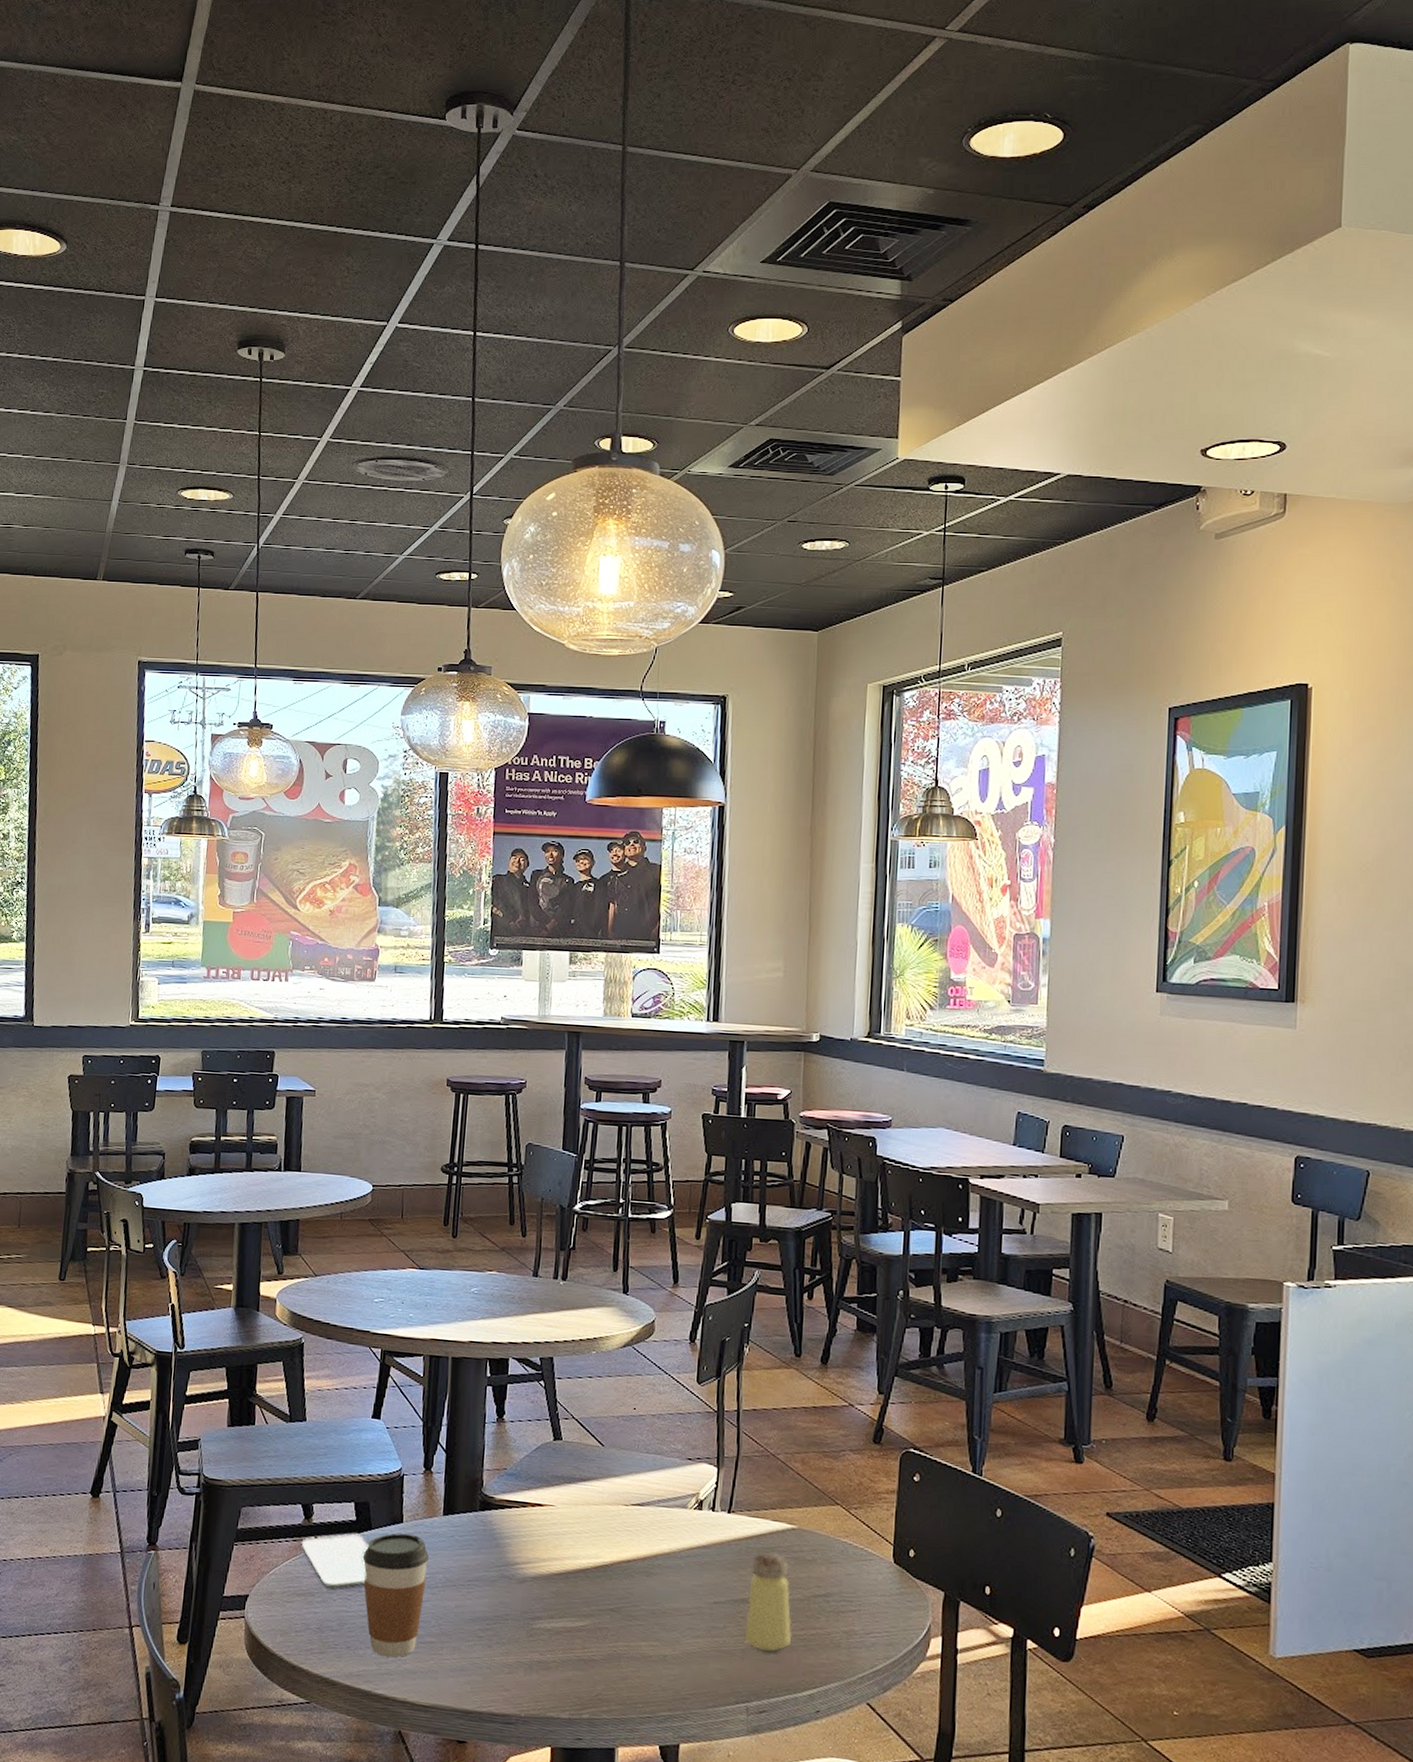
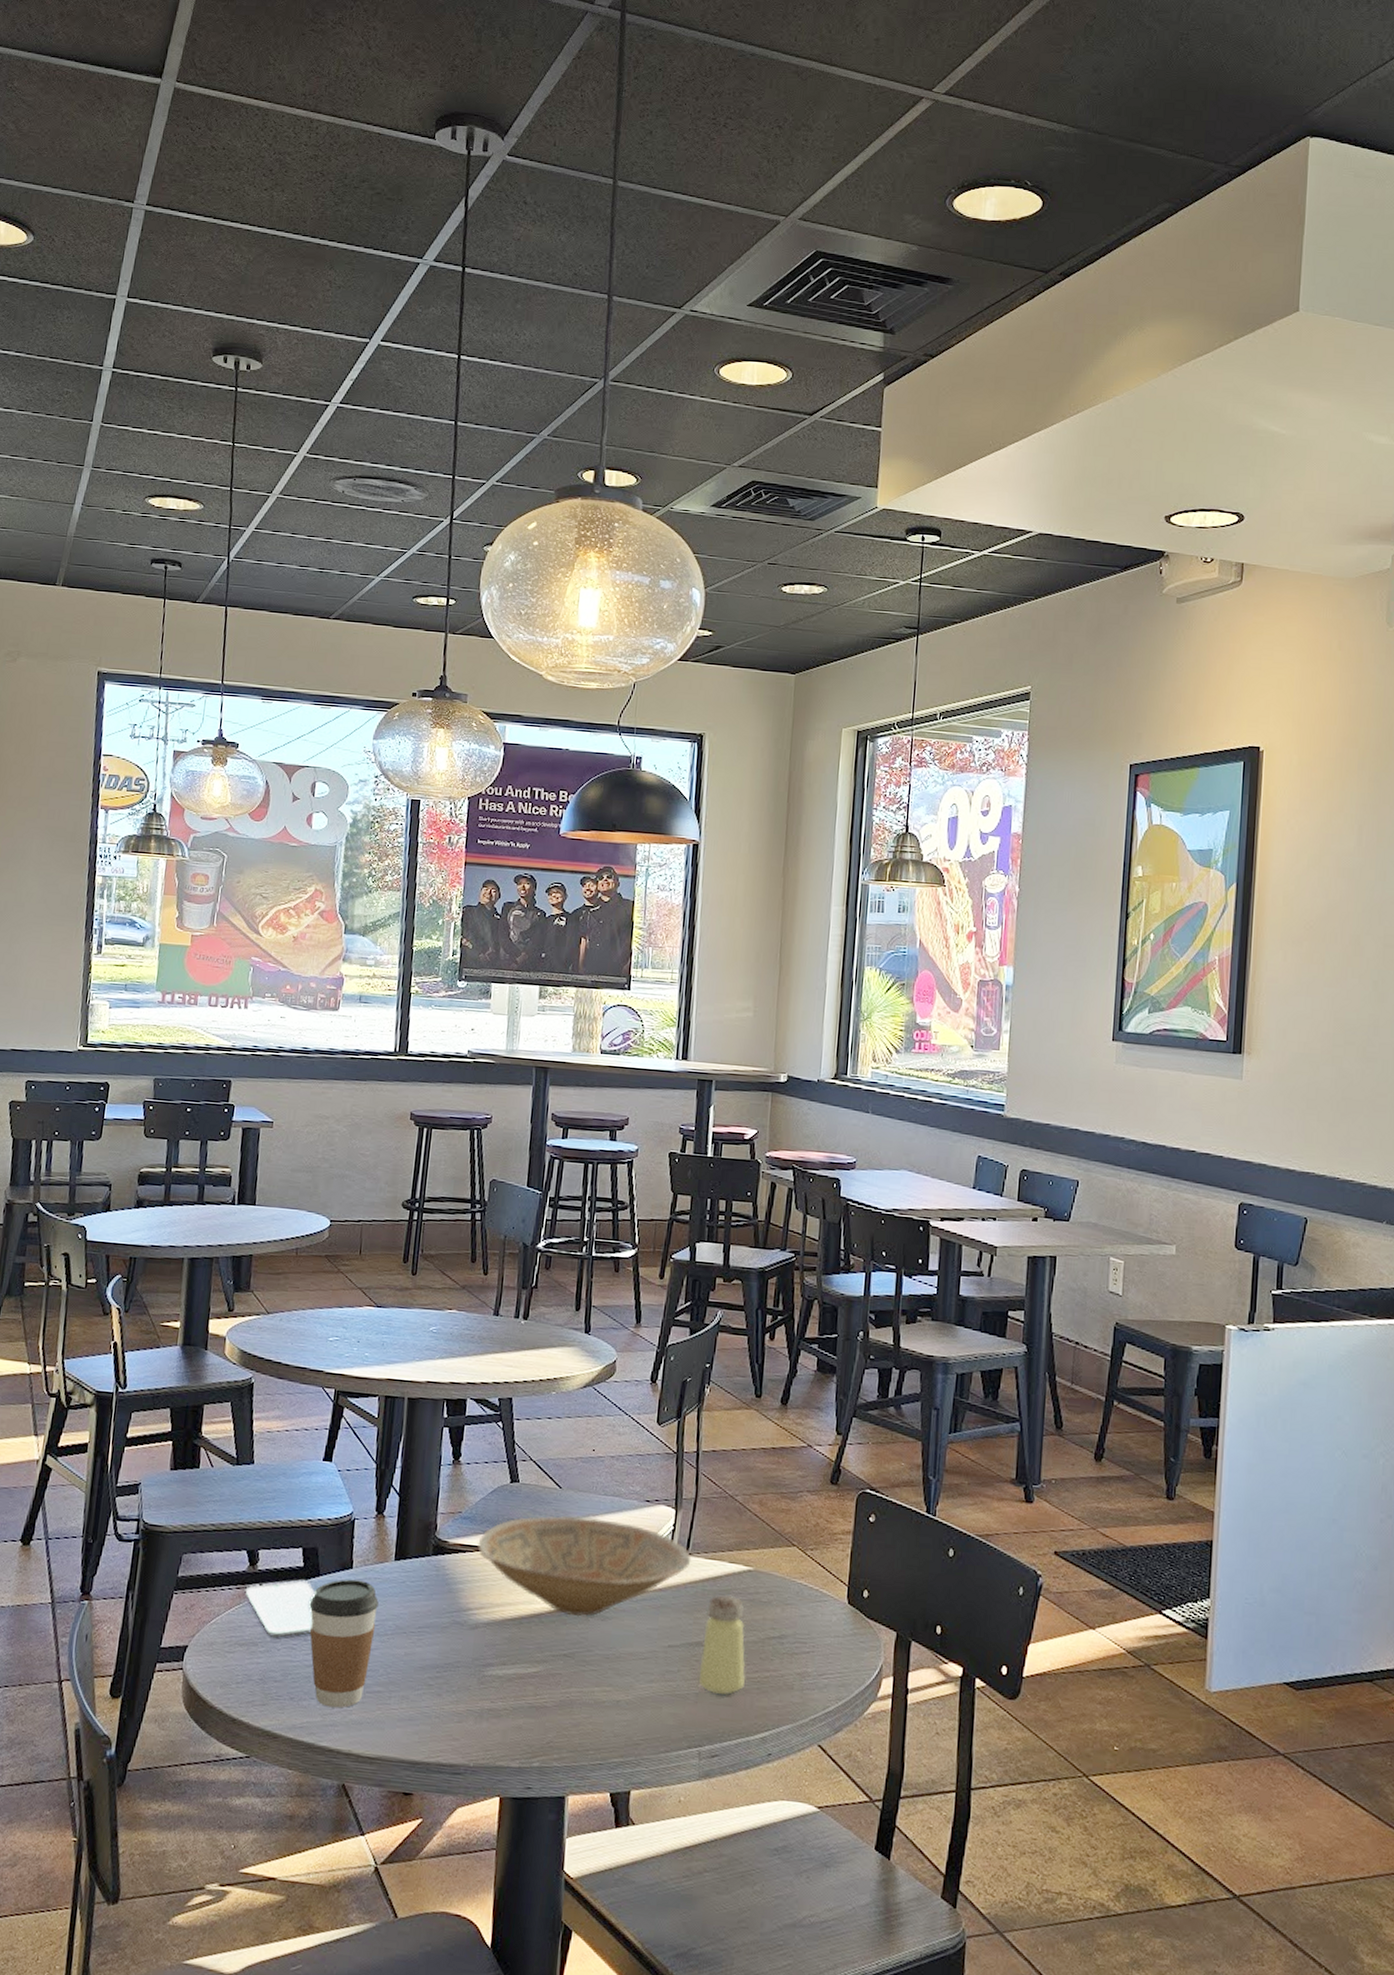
bowl: none [523,1472,735,1573] -> present [477,1515,692,1617]

